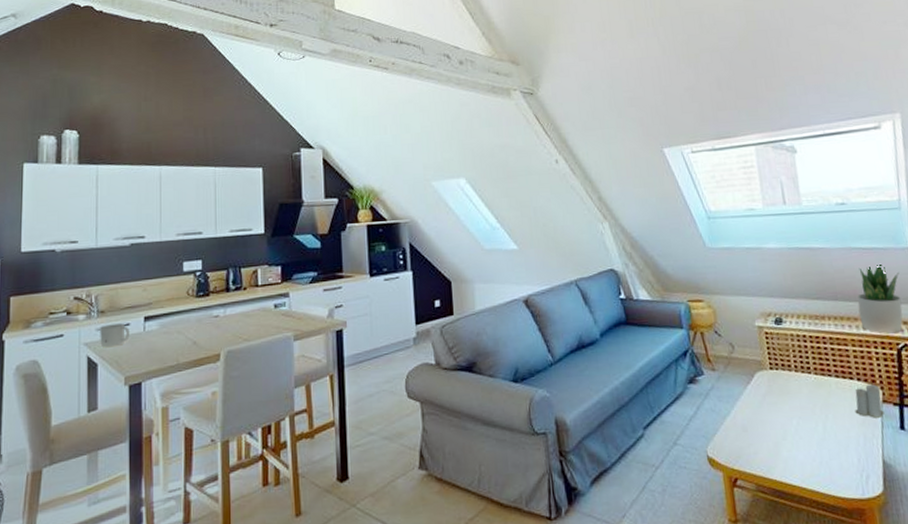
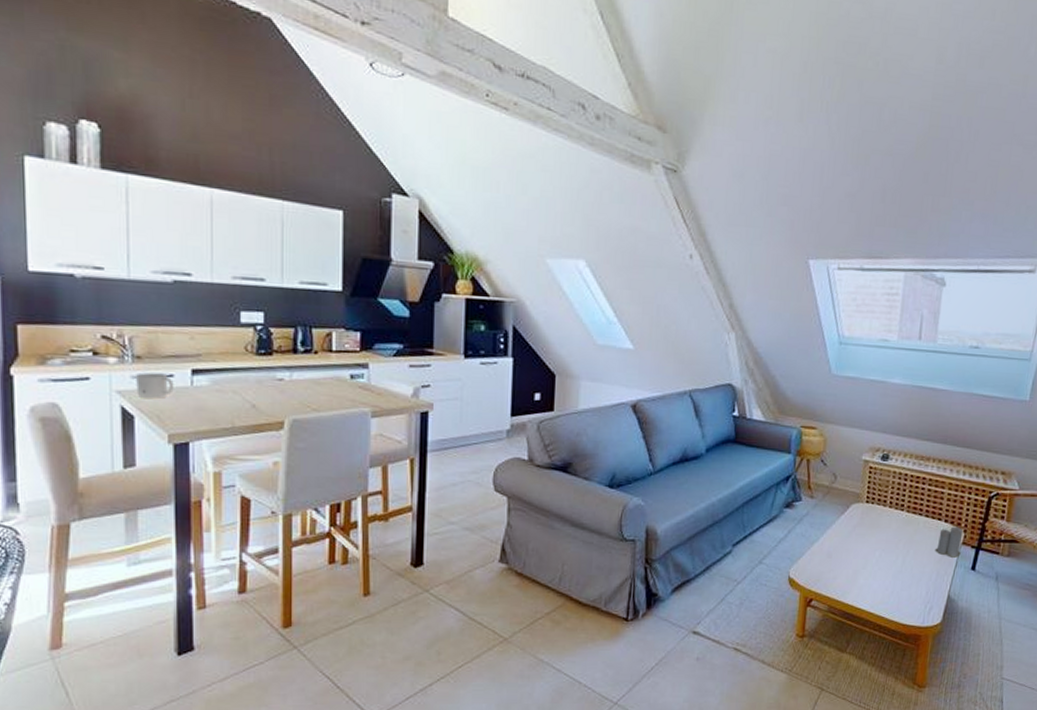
planter: present [857,265,903,334] -> none [961,414,1011,482]

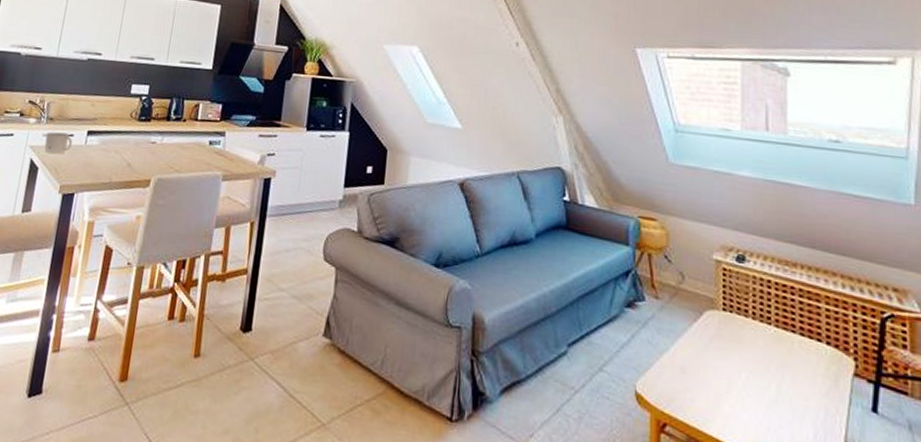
candle: present [935,526,963,558] -> none [818,351,854,393]

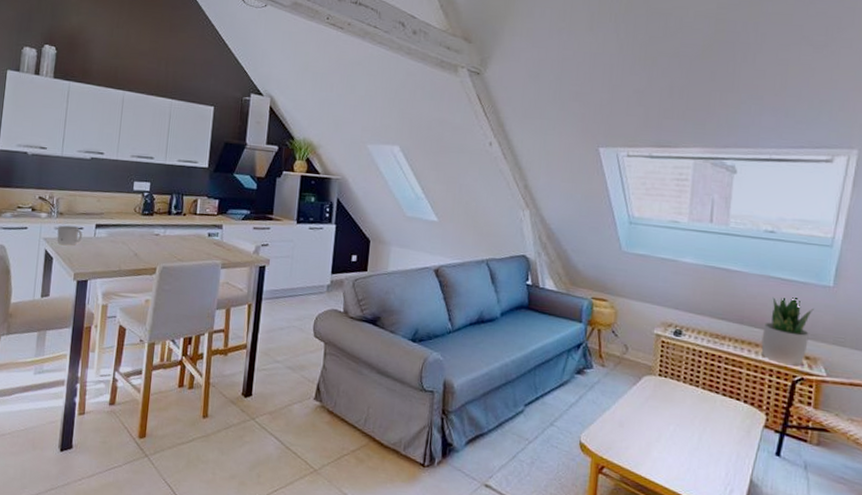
planter: none [839,217,896,300] -> present [760,297,814,366]

